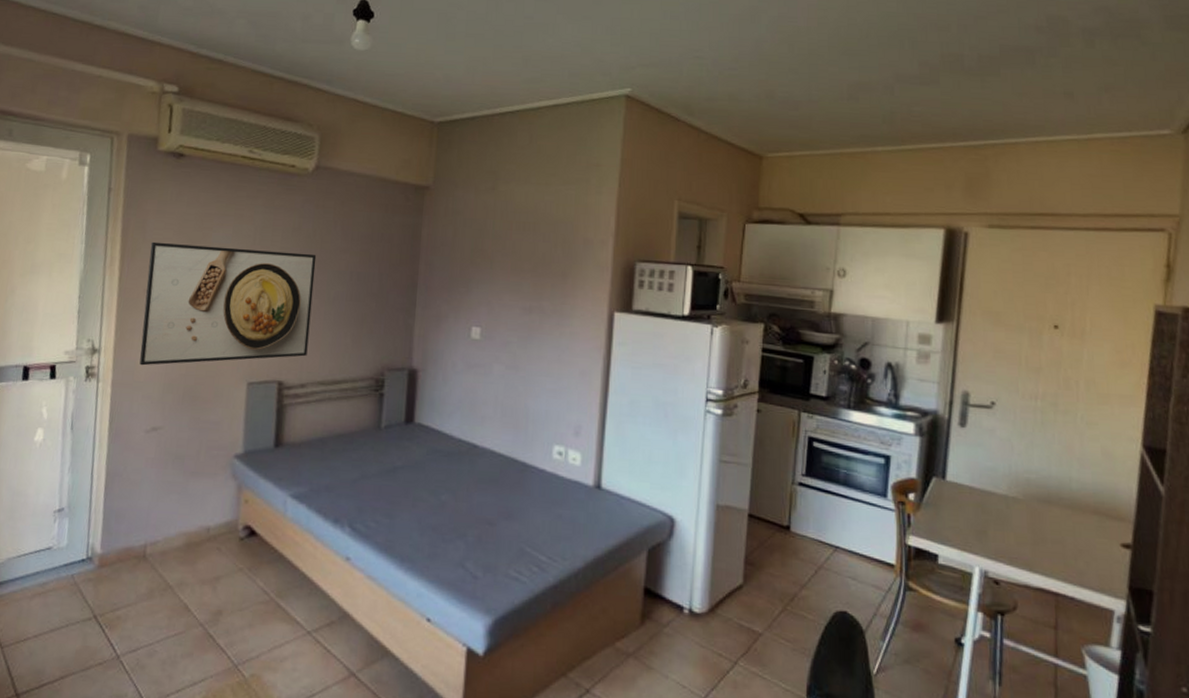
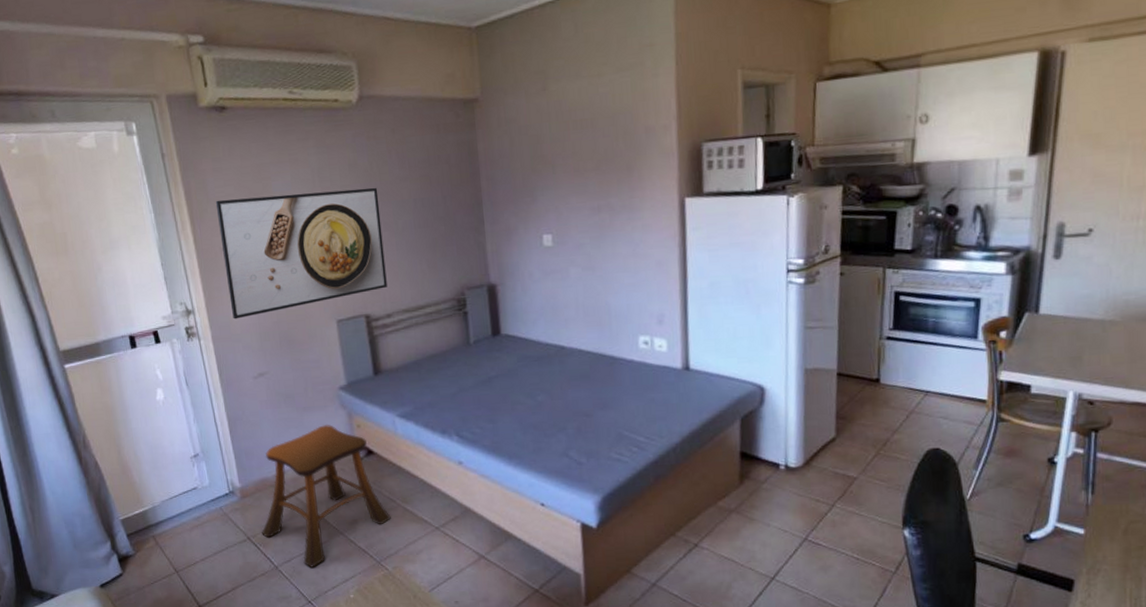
stool: none [111,494,261,663] -> present [262,424,391,568]

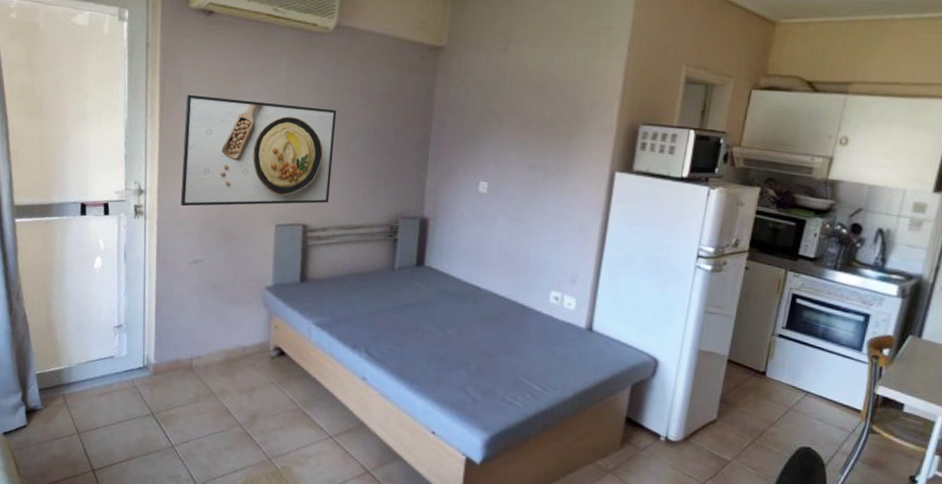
stool: present [262,424,391,568] -> none [166,319,290,453]

